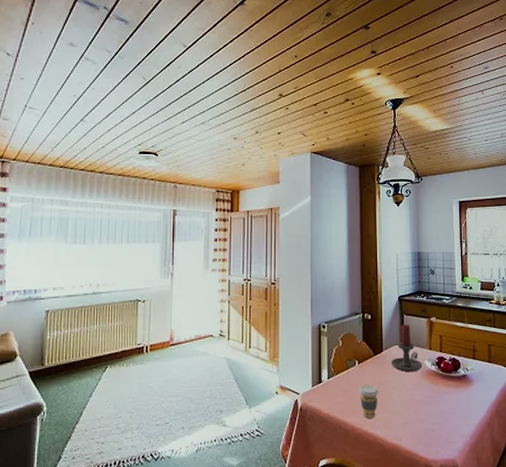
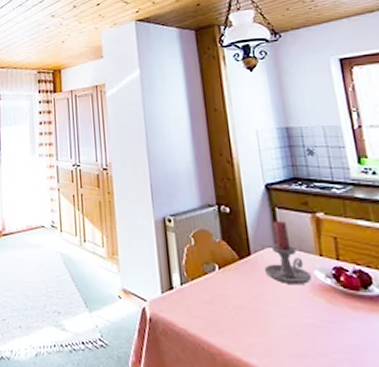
coffee cup: present [359,385,379,418] -> none [223,297,252,342]

